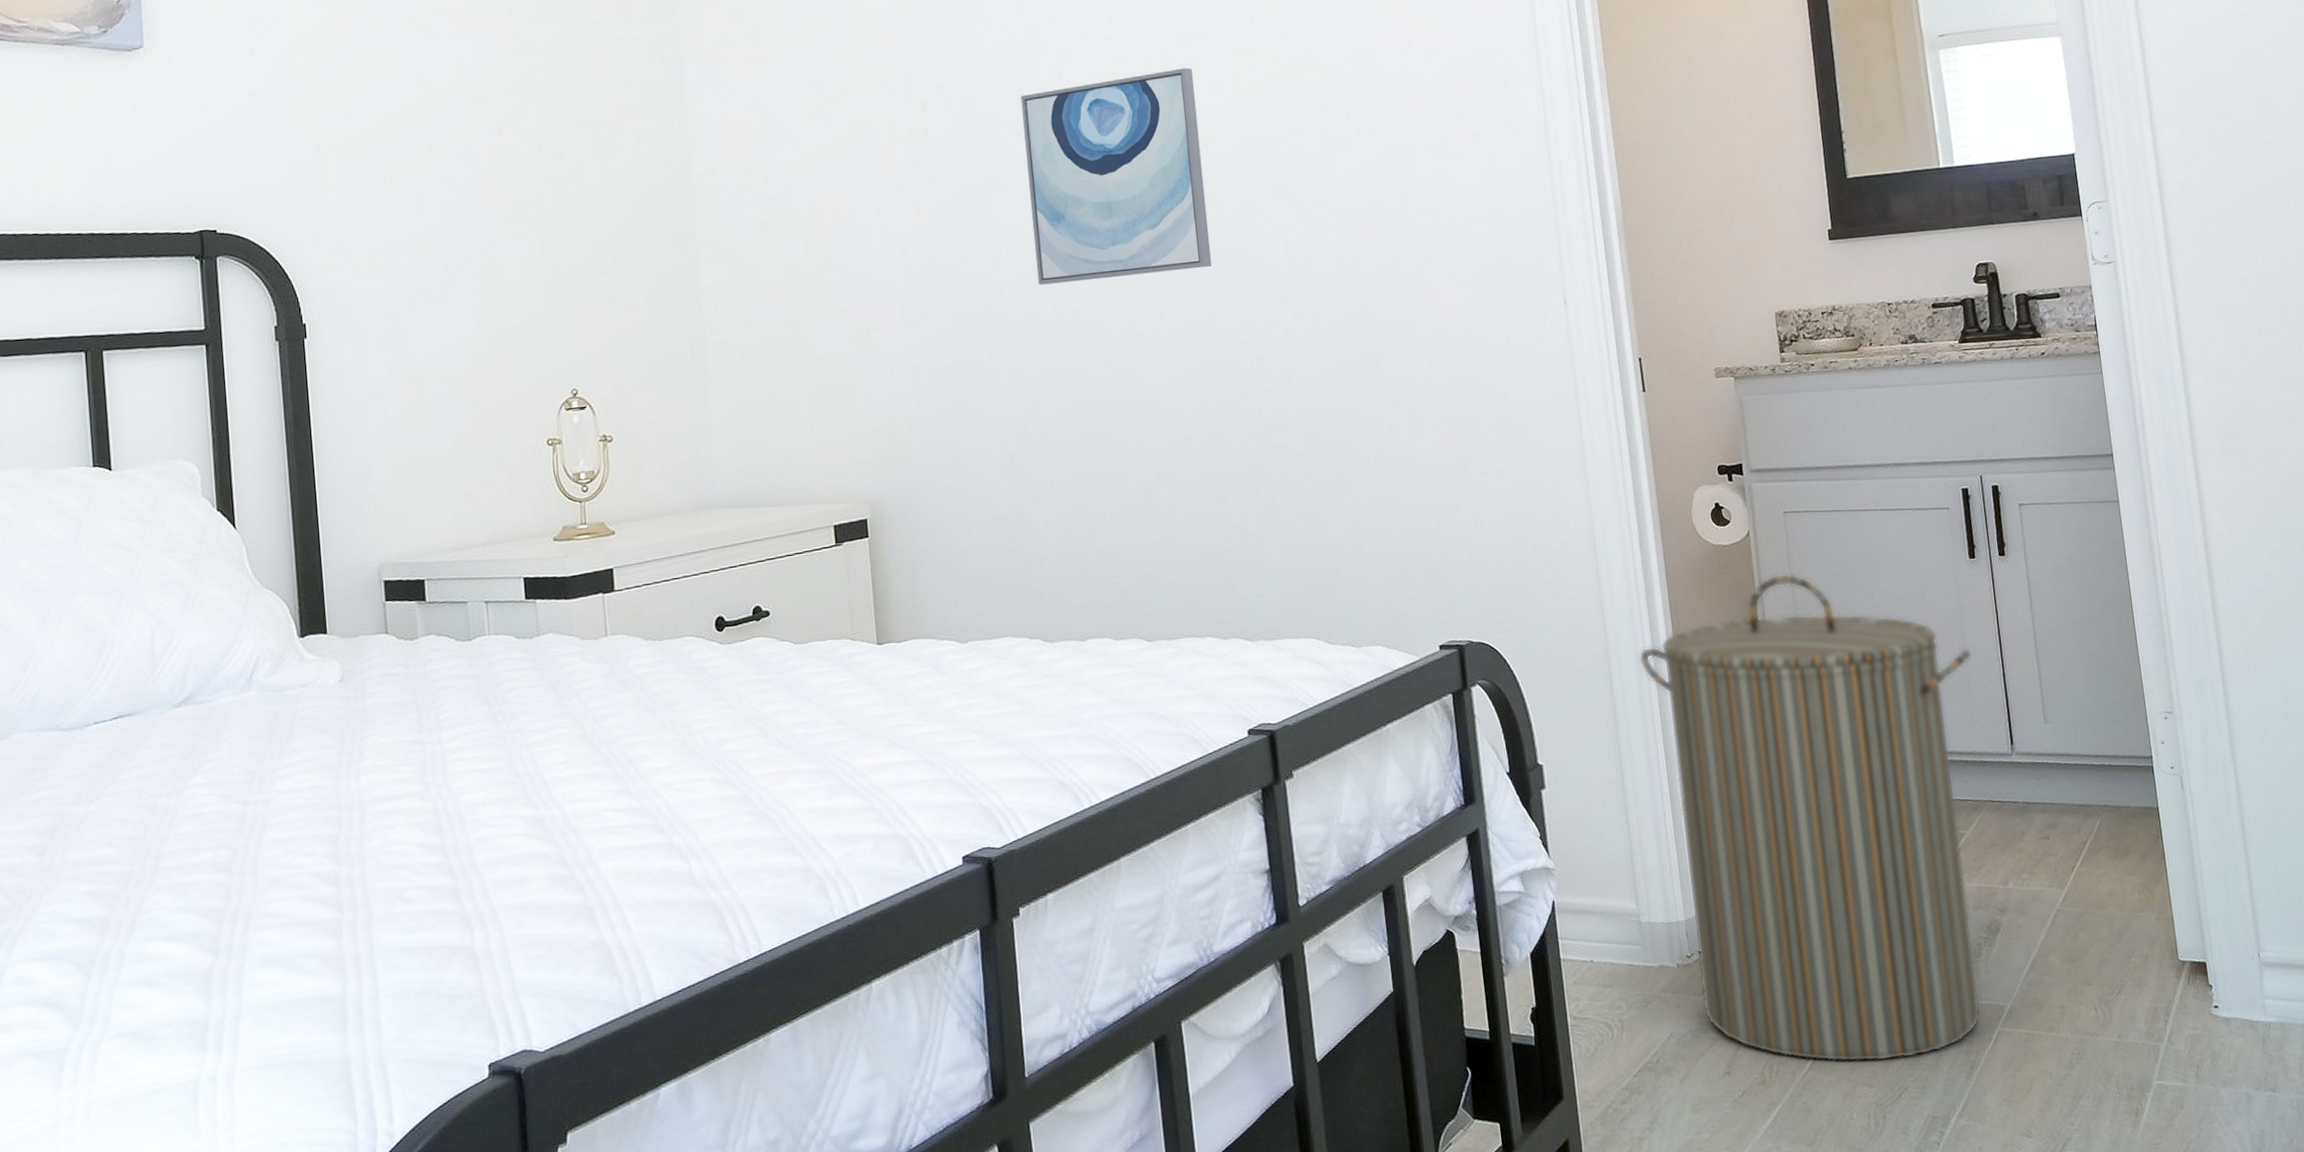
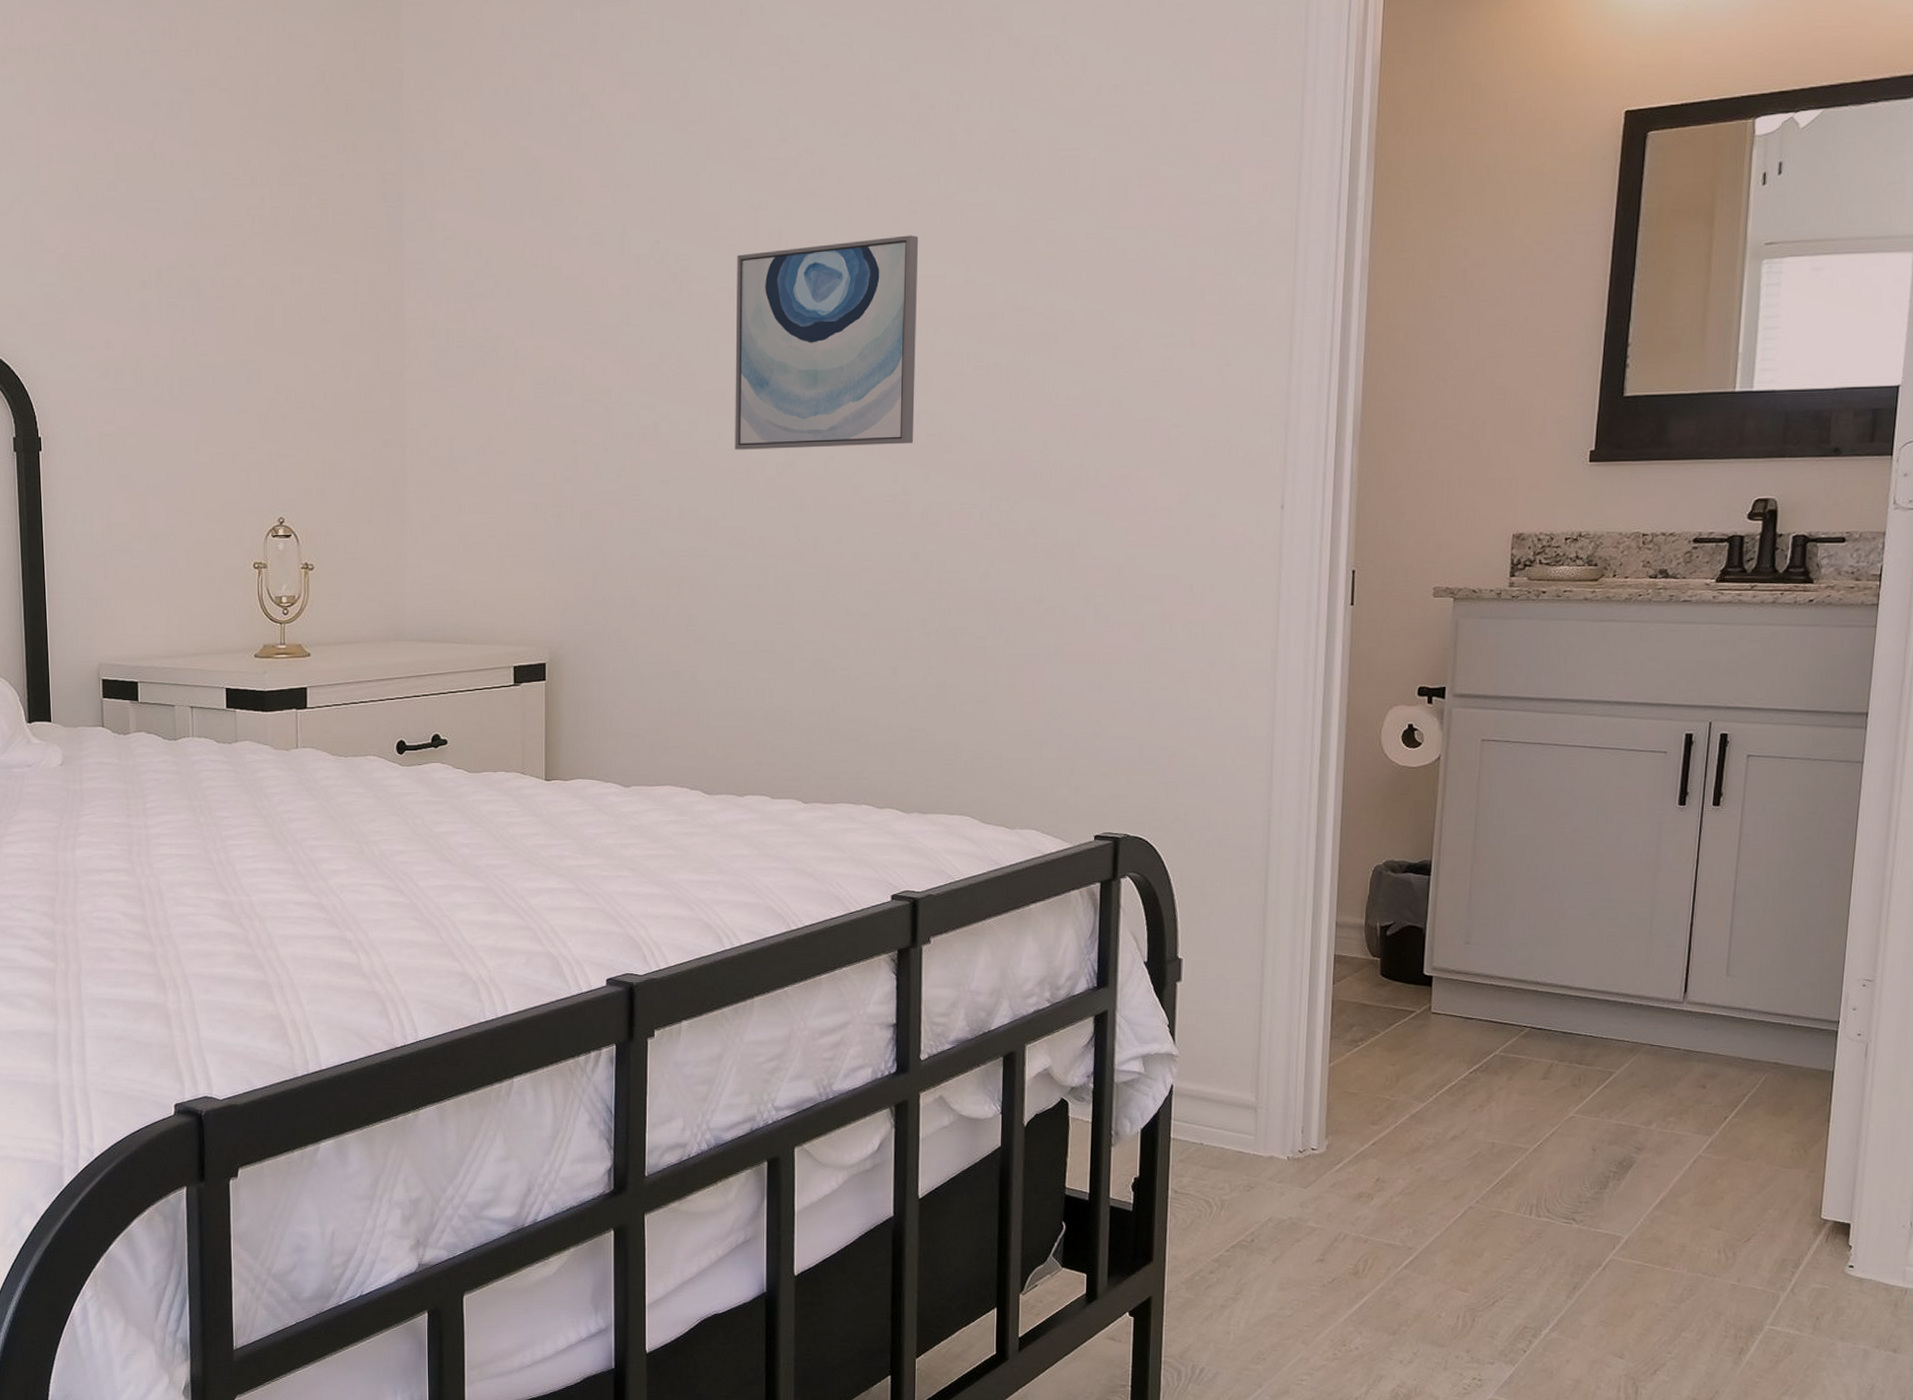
laundry hamper: present [1639,573,1982,1063] -> none [1299,801,1662,1272]

